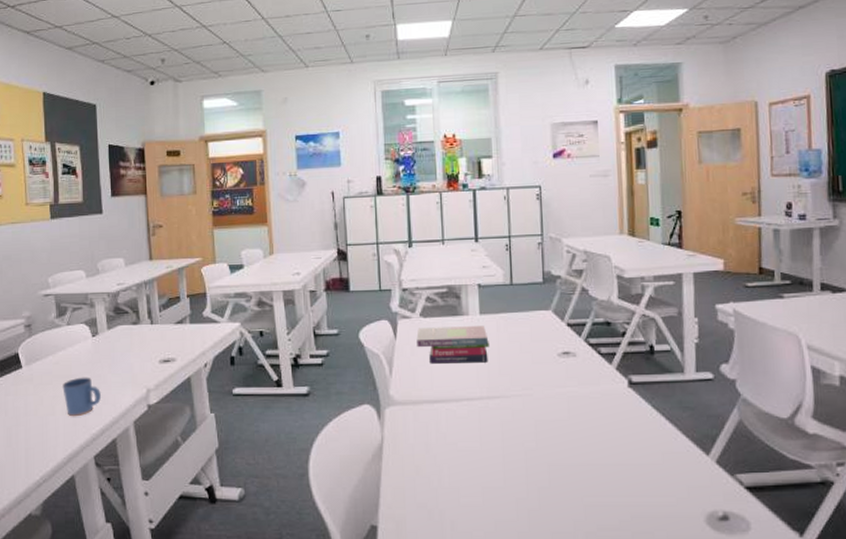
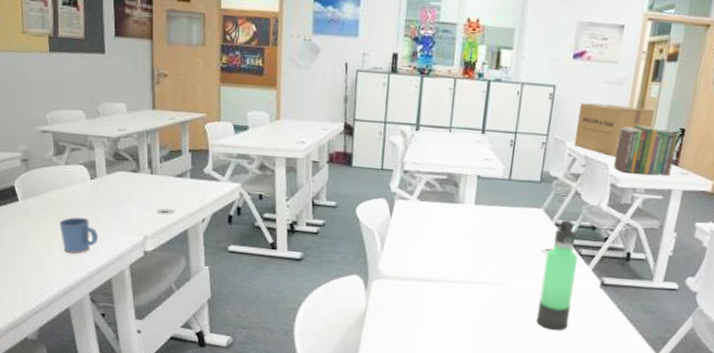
books: present [416,326,489,364] -> none [410,210,480,250]
thermos bottle: none [563,319,603,440] -> present [536,220,579,330]
box: none [569,196,647,248] -> present [574,103,655,157]
books: none [614,212,677,262] -> present [613,125,679,177]

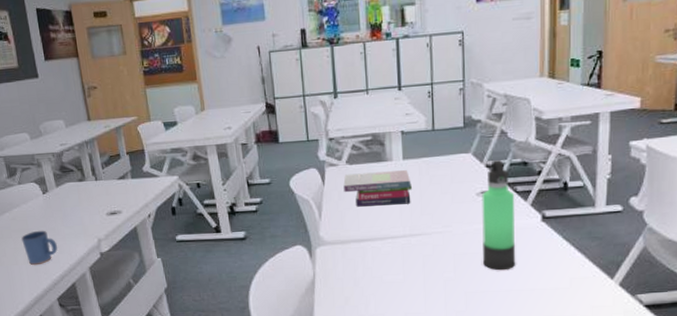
books: none [410,210,480,250] -> present [343,170,412,207]
box: present [574,103,655,157] -> none [491,38,568,91]
books: present [613,125,679,177] -> none [534,54,596,104]

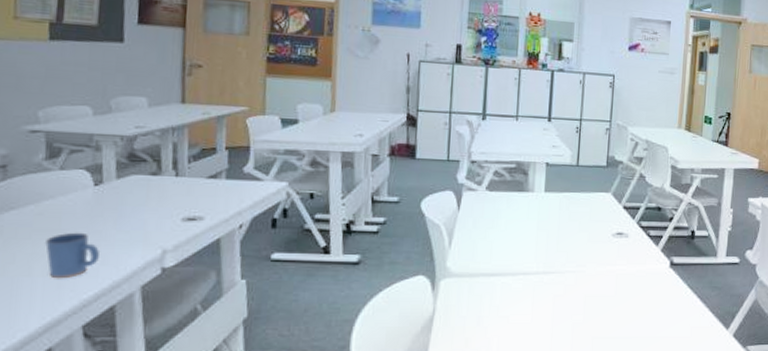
books: present [343,170,412,207] -> none [479,201,551,239]
thermos bottle: present [482,160,516,270] -> none [612,203,648,315]

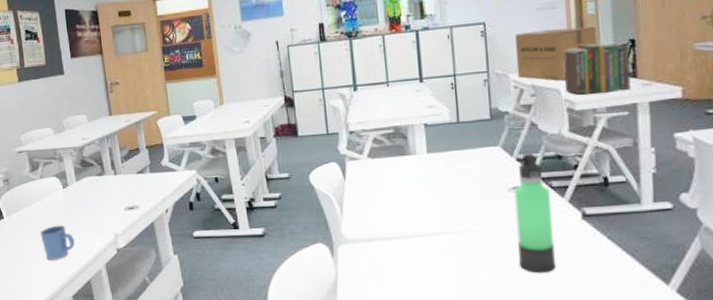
thermos bottle: none [612,203,648,315] -> present [514,153,556,272]
box: none [635,90,703,140] -> present [515,27,598,81]
books: none [672,110,726,157] -> present [563,43,631,95]

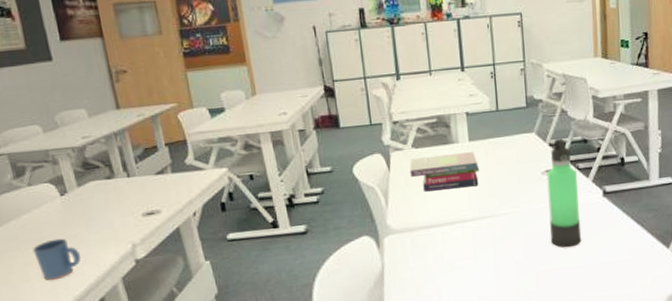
books: none [365,164,438,203] -> present [409,152,479,192]
box: present [515,27,598,81] -> none [548,20,618,70]
books: present [563,43,631,95] -> none [589,36,644,84]

